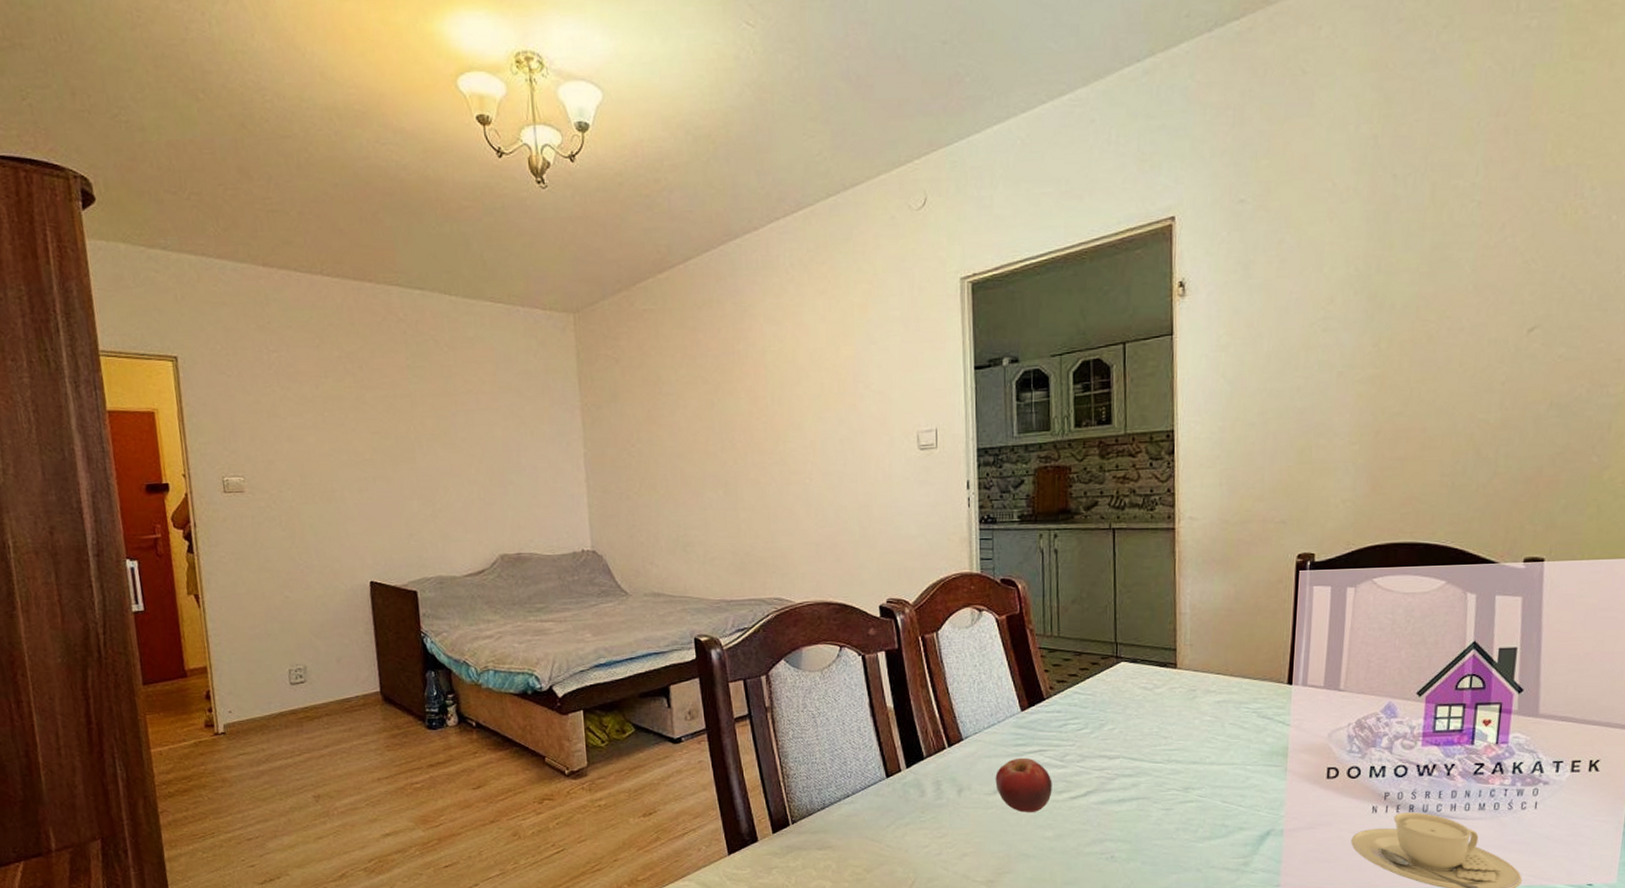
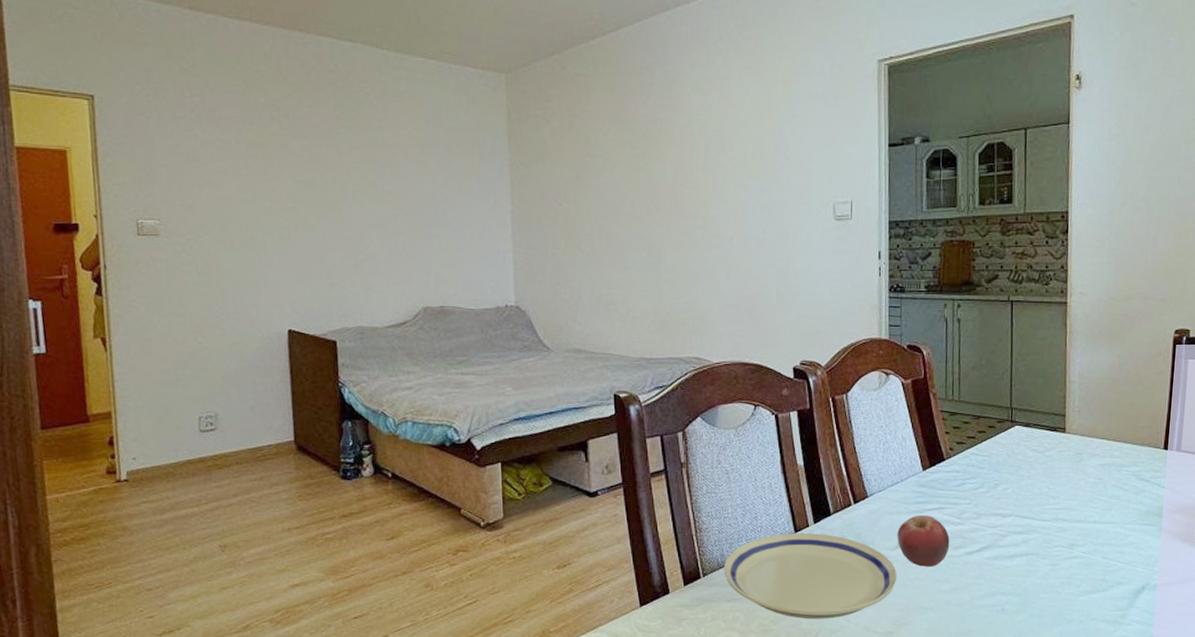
plate: none [813,777,996,868] -> present [723,532,897,619]

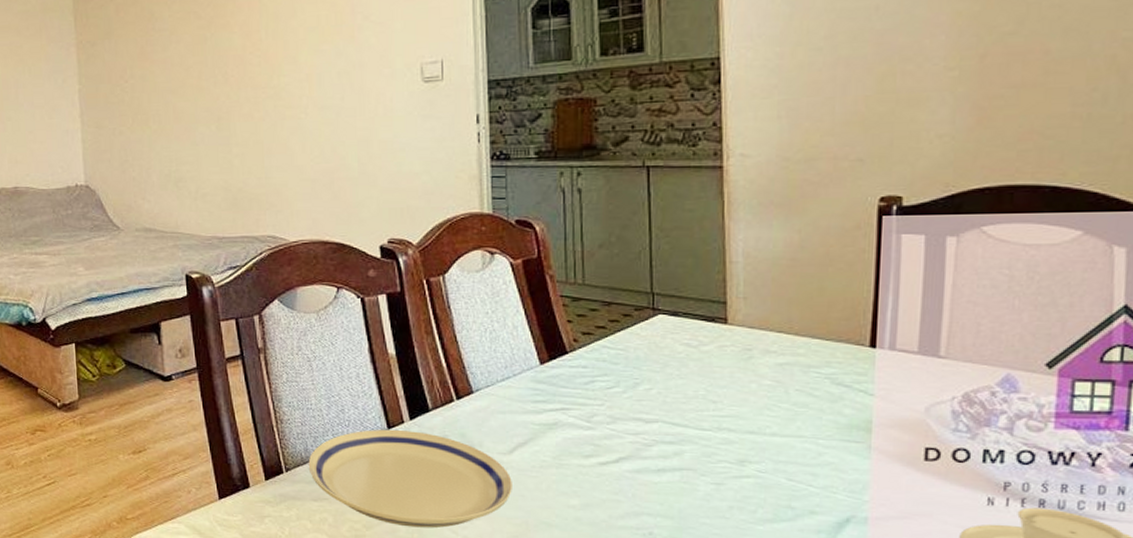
fruit: present [897,515,950,567] -> none [511,415,578,477]

